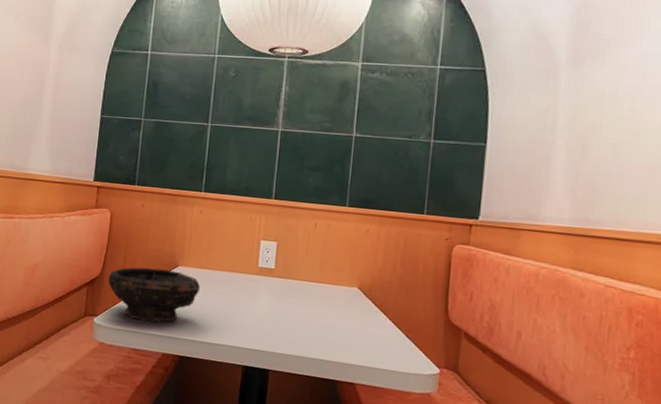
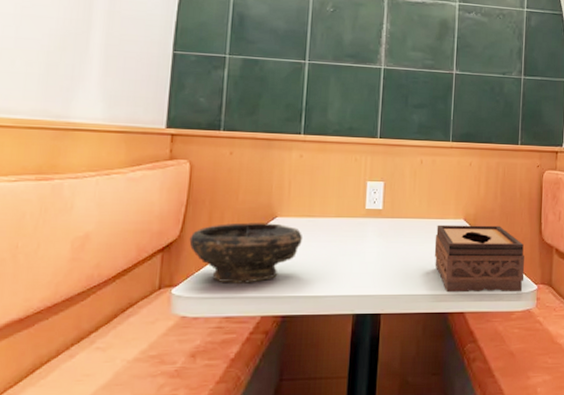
tissue box: none [324,290,426,373] -> present [434,224,525,292]

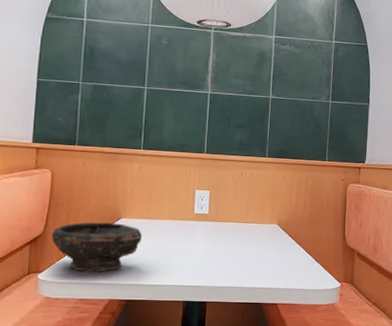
tissue box: present [434,224,525,292] -> none [251,228,330,289]

